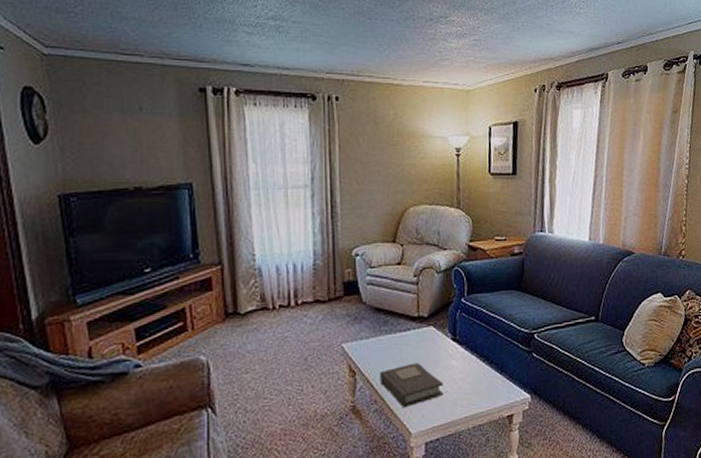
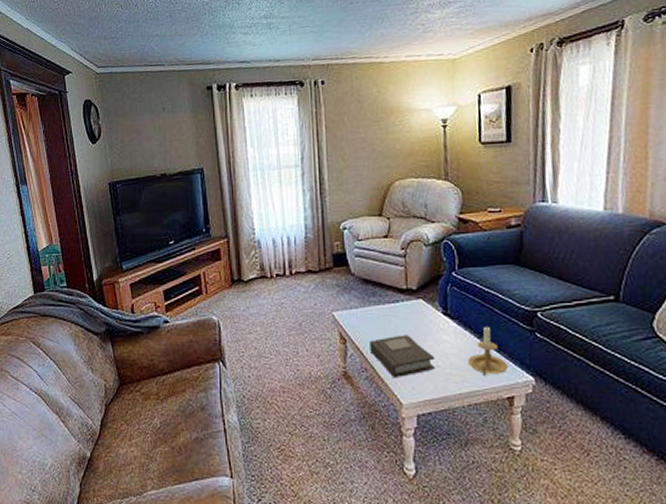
candle holder: none [473,349,509,397] -> present [468,326,508,376]

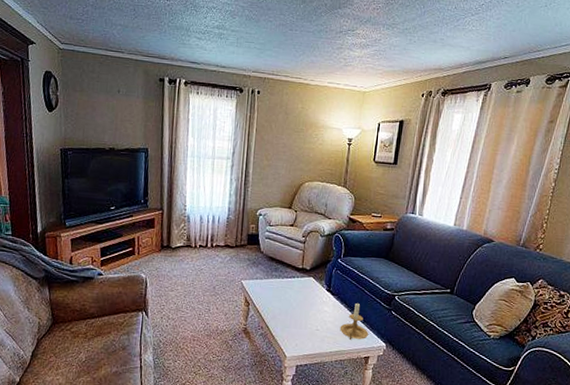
book: present [369,335,436,379] -> none [267,303,316,337]

